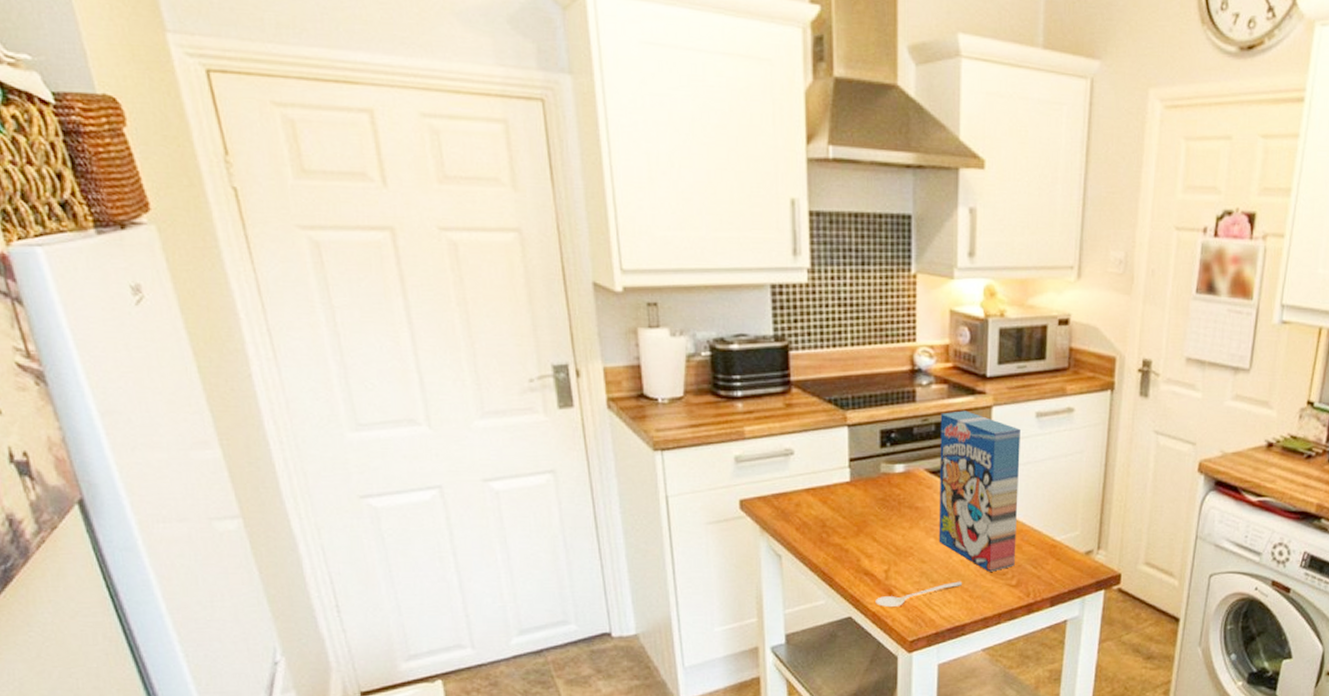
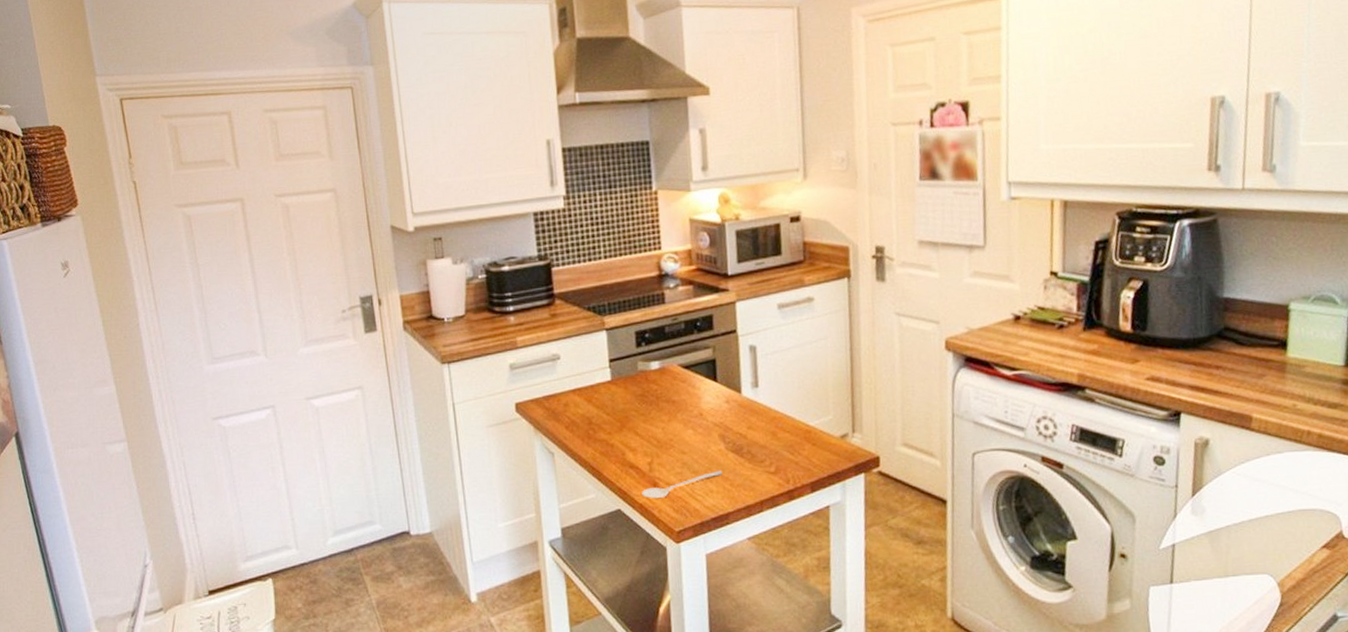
cereal box: present [938,410,1020,572] -> none [688,307,772,460]

